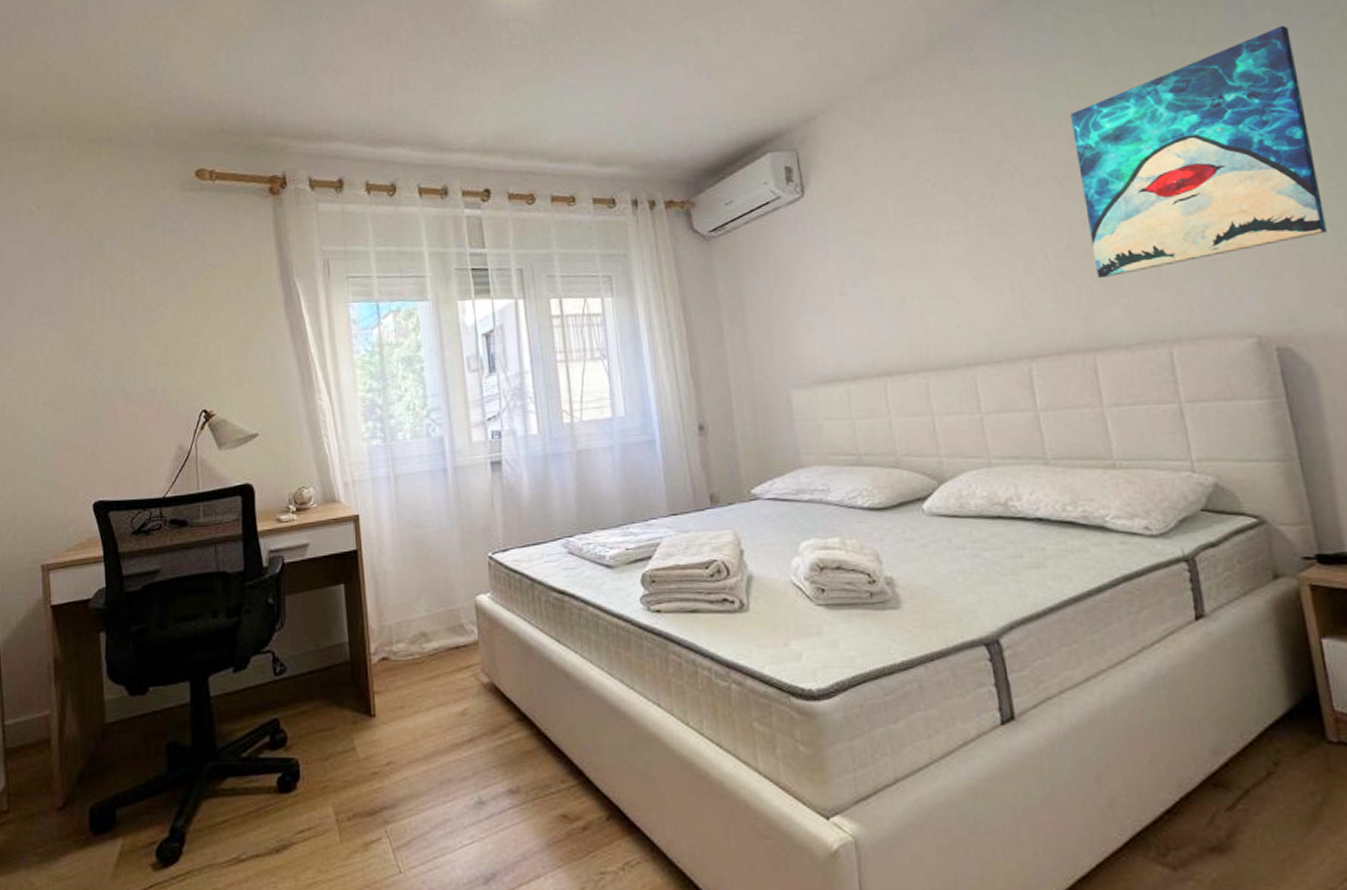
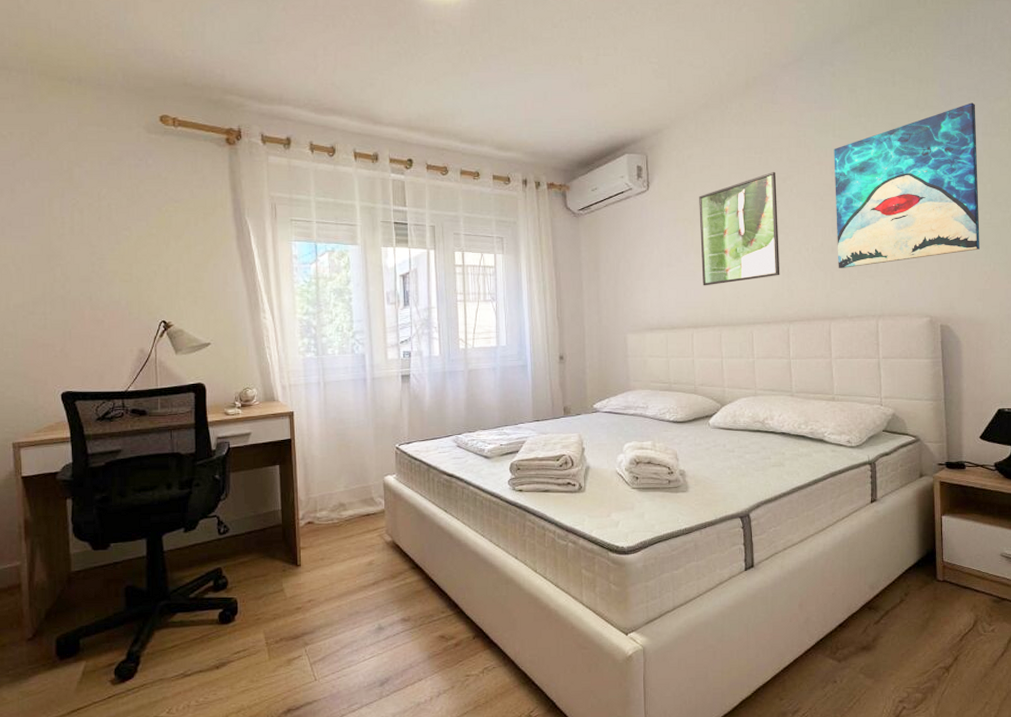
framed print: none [876,153,1009,318] -> present [699,171,780,286]

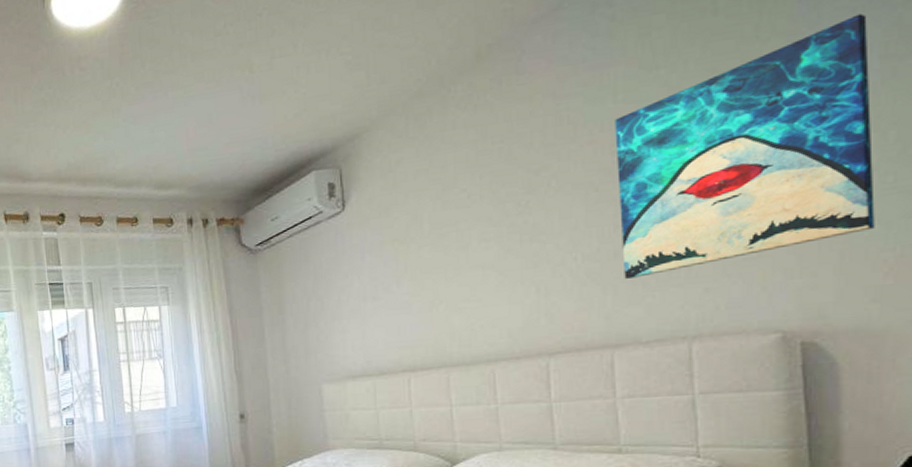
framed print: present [699,171,780,286] -> none [413,163,534,320]

